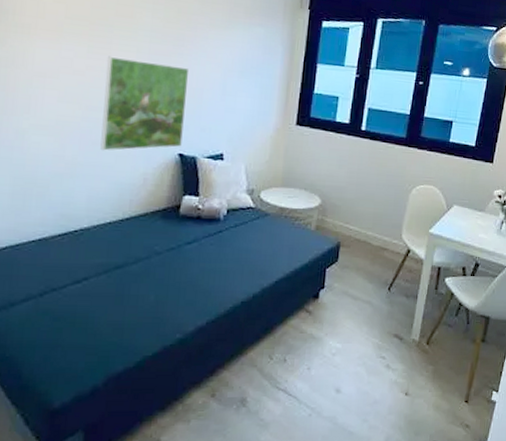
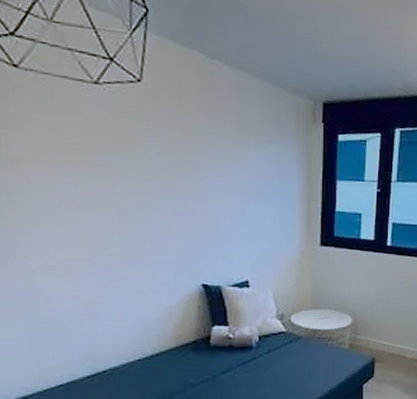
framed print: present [100,56,190,151] -> none [113,187,204,288]

